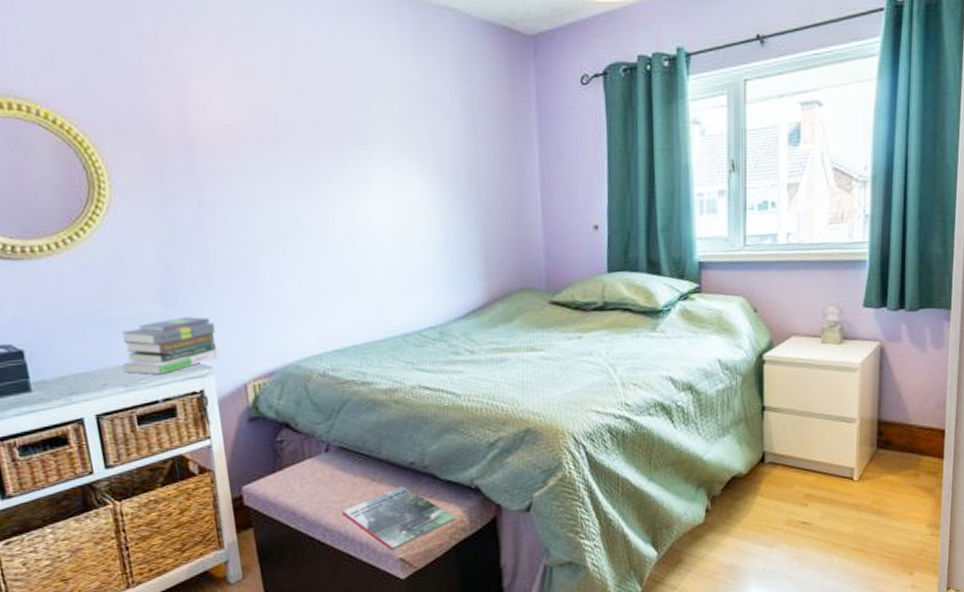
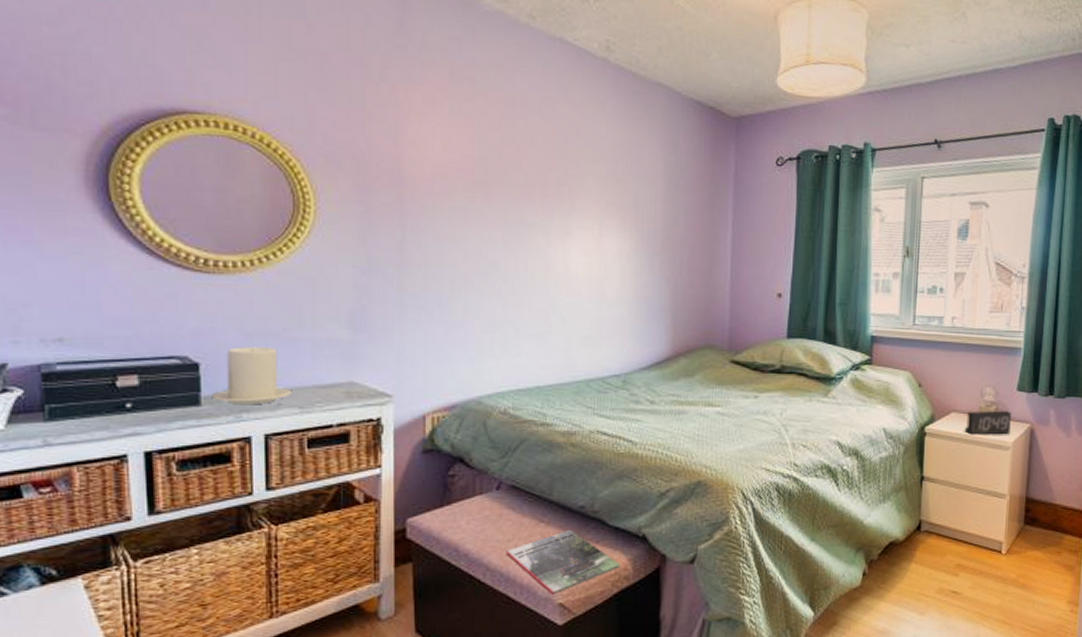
candle: none [39,328,116,389] -> present [211,347,292,405]
books: present [121,316,220,375] -> none [299,344,402,399]
alarm clock: none [807,329,858,359] -> present [965,410,1011,435]

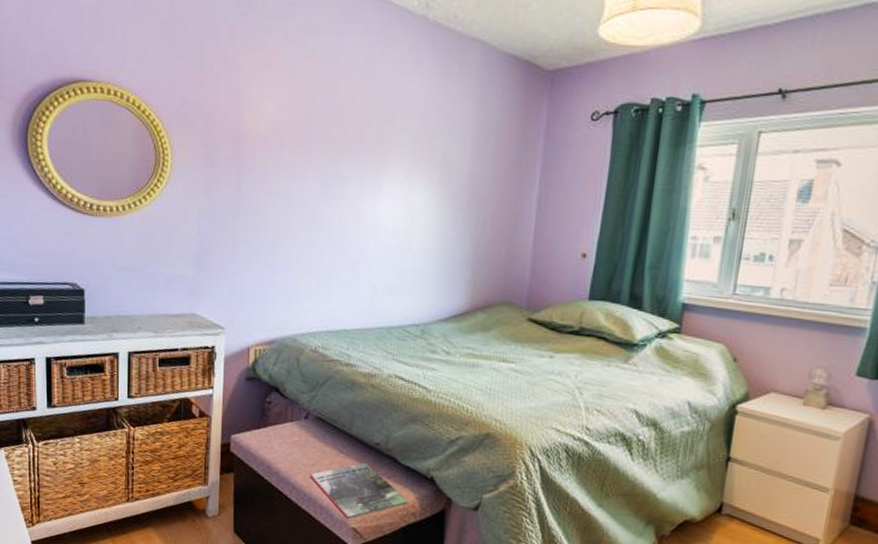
candle: present [211,347,292,405] -> none [92,278,149,327]
alarm clock: present [965,410,1011,435] -> none [785,393,846,424]

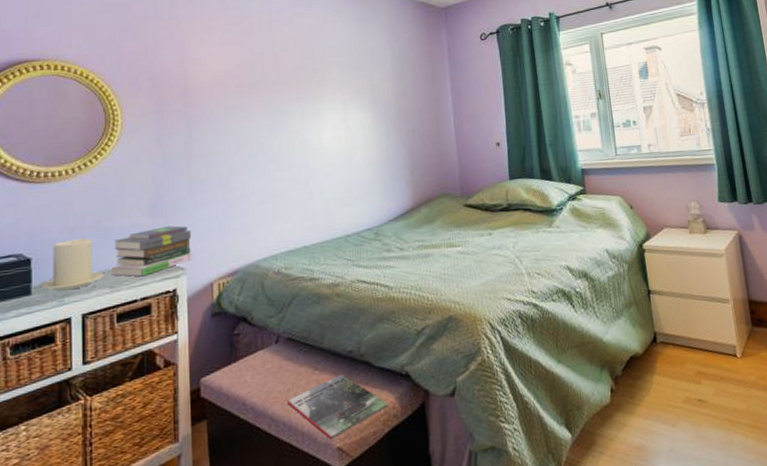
candle: none [92,278,149,327] -> present [39,238,104,291]
books: none [154,281,233,328] -> present [110,225,193,277]

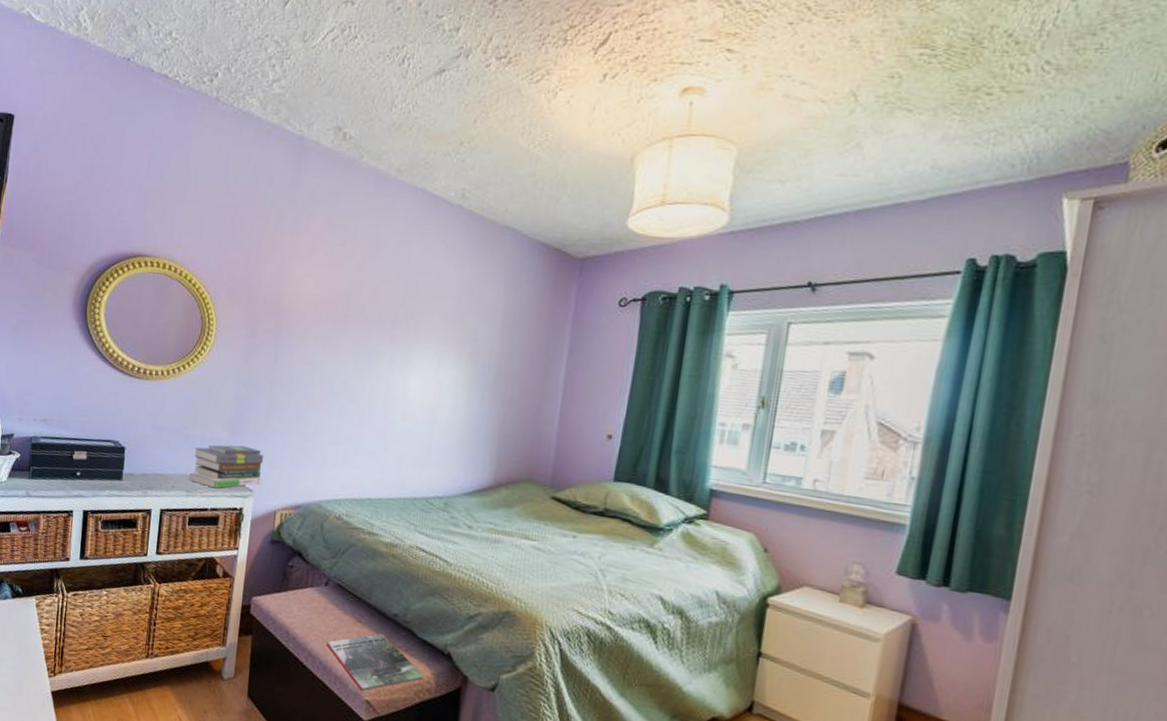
candle: present [39,238,104,291] -> none [129,437,183,485]

